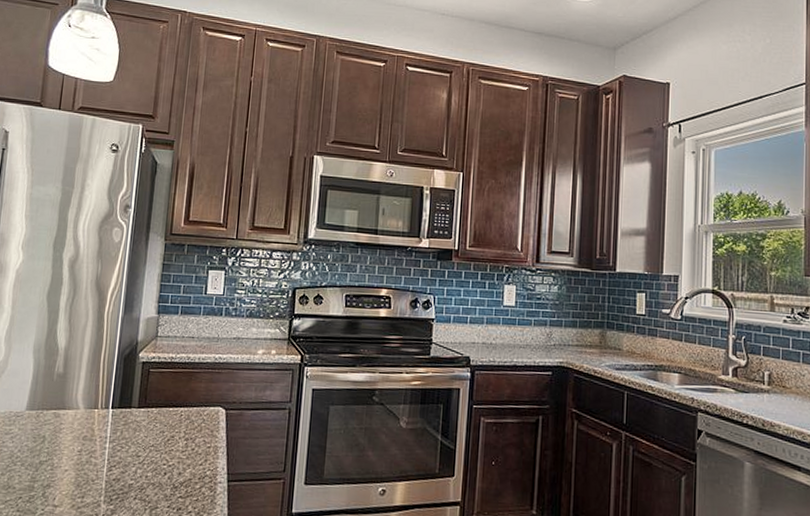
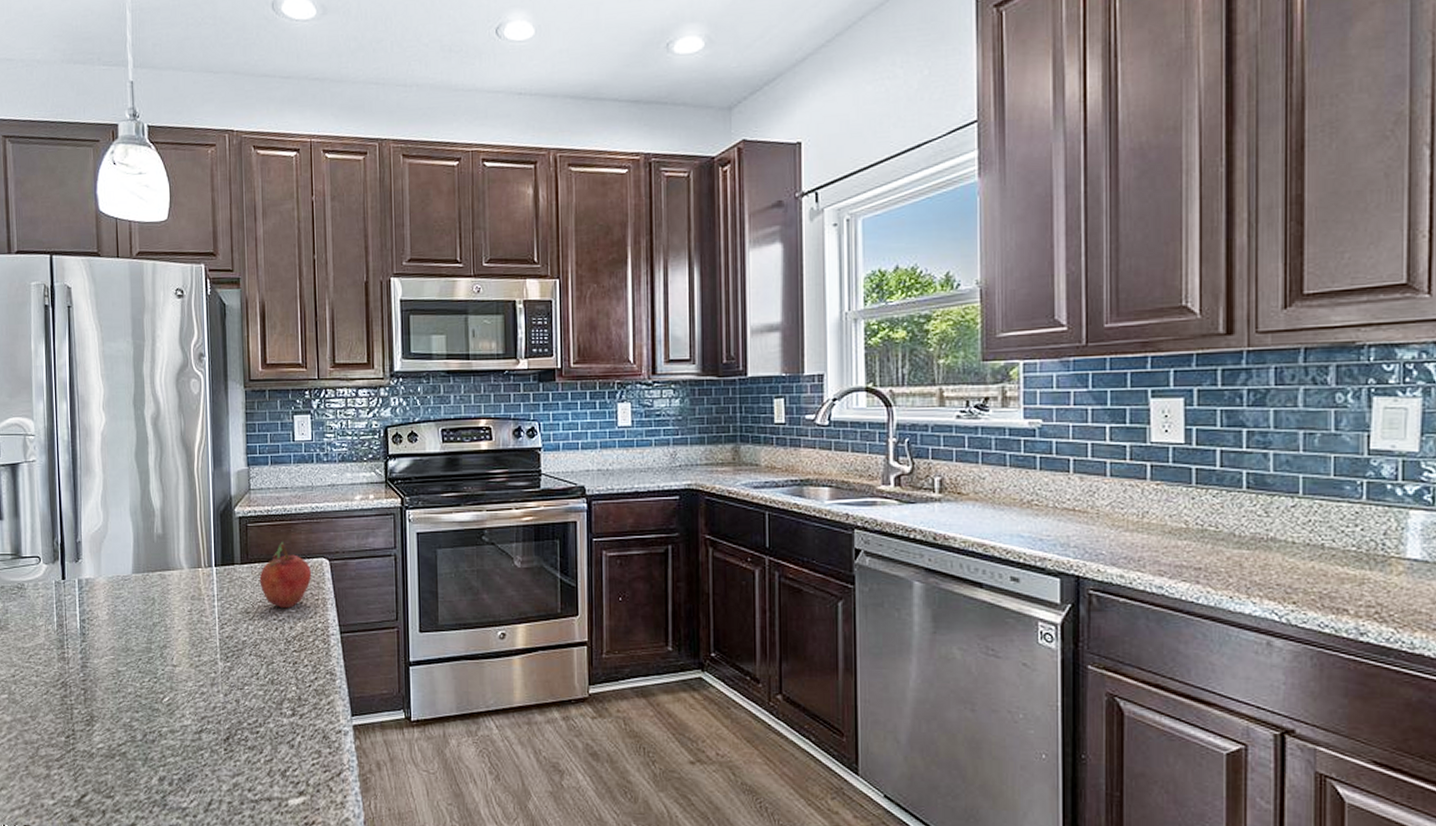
fruit: none [154,389,208,455] -> present [259,542,312,609]

